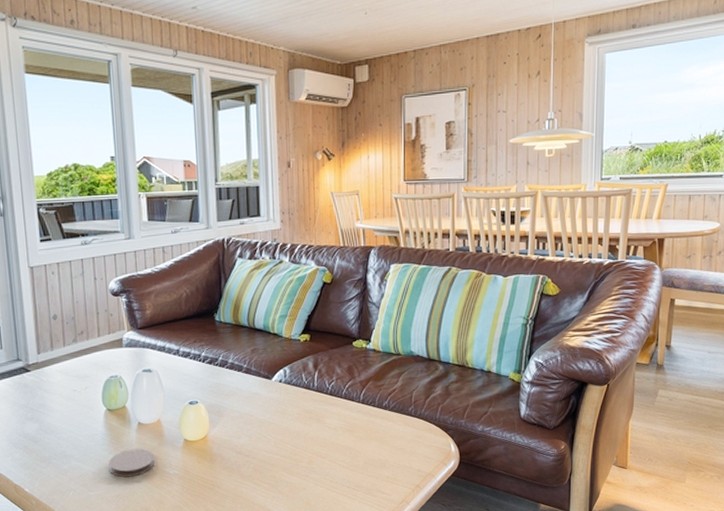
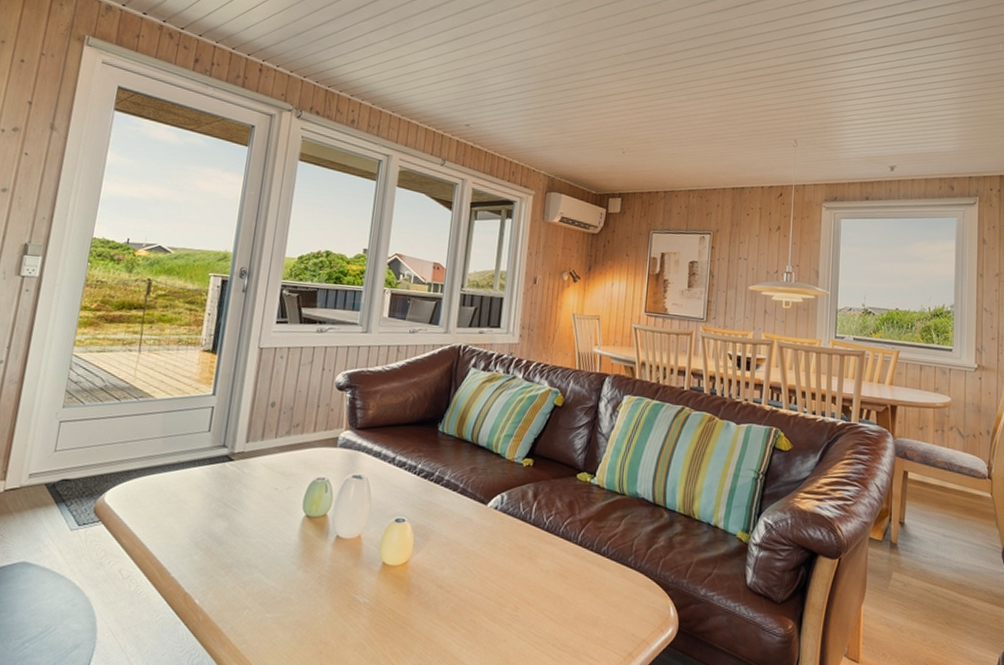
coaster: present [108,448,155,478] -> none [293,566,347,601]

